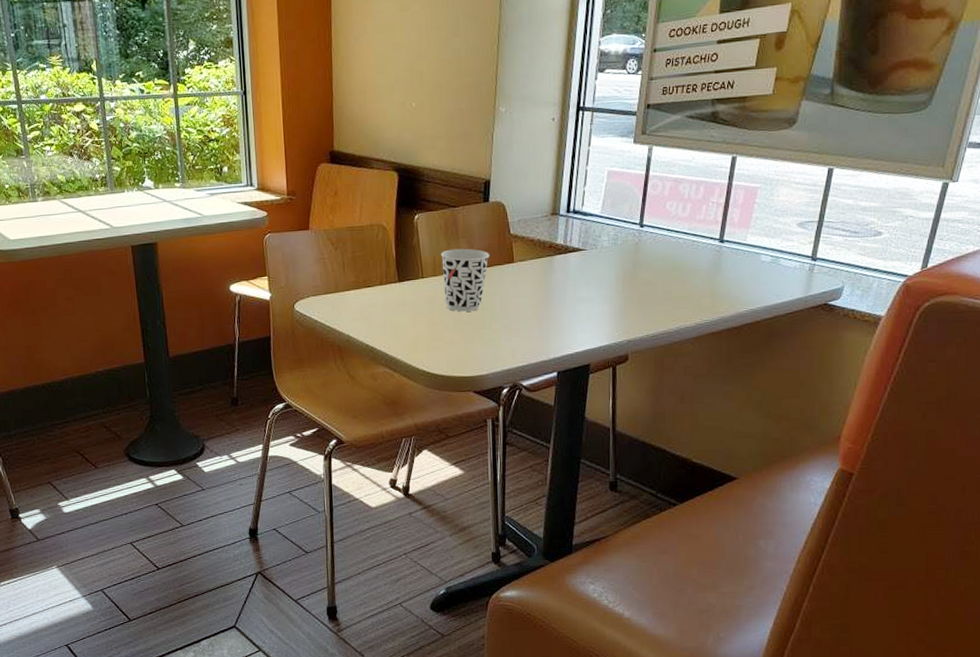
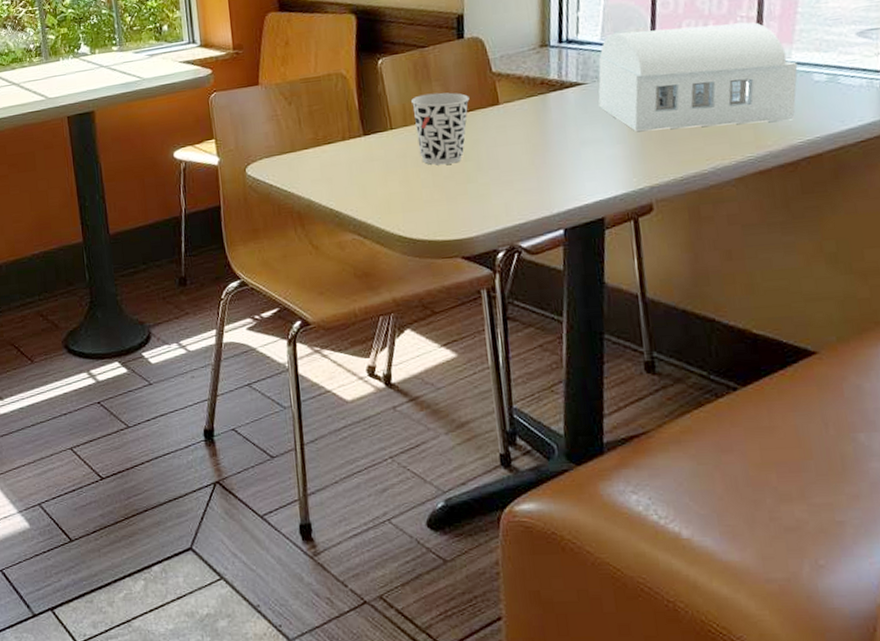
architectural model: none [594,207,751,294] -> present [598,22,798,131]

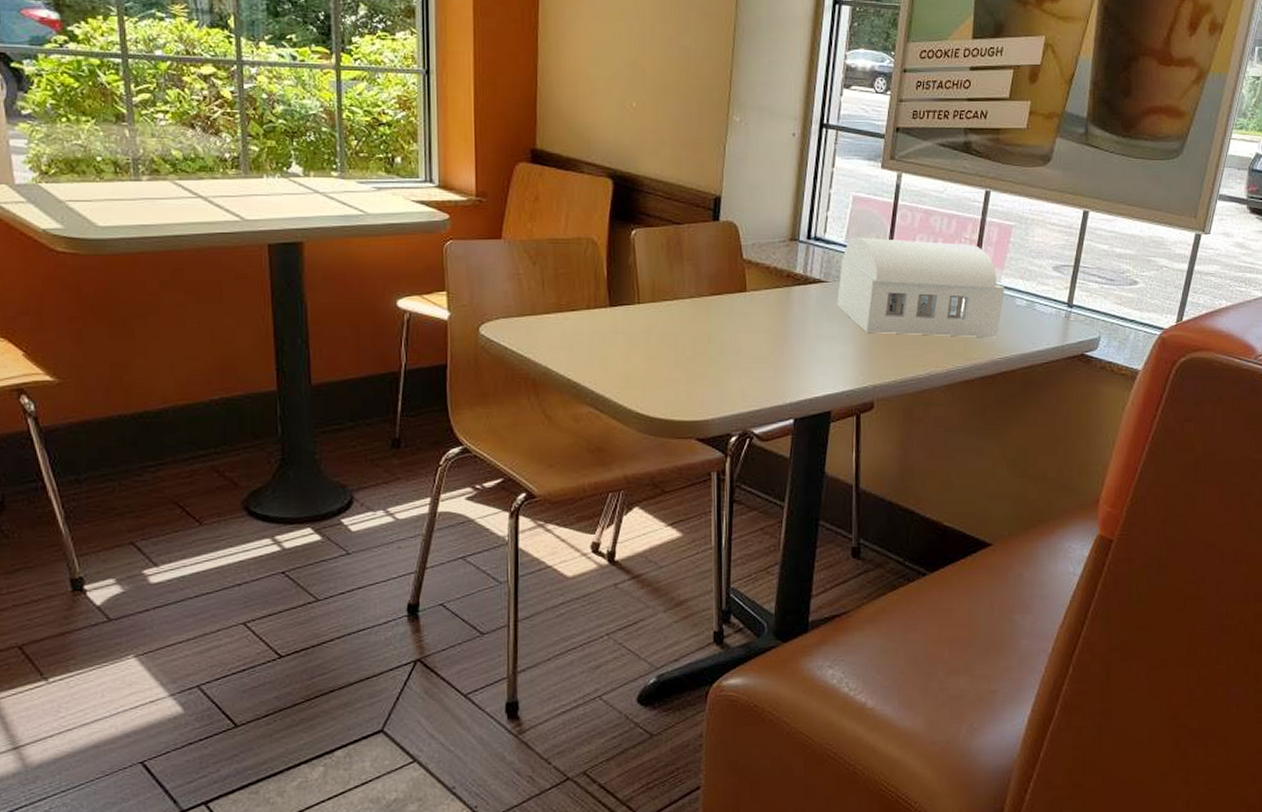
cup: present [411,92,470,165] -> none [662,272,719,345]

